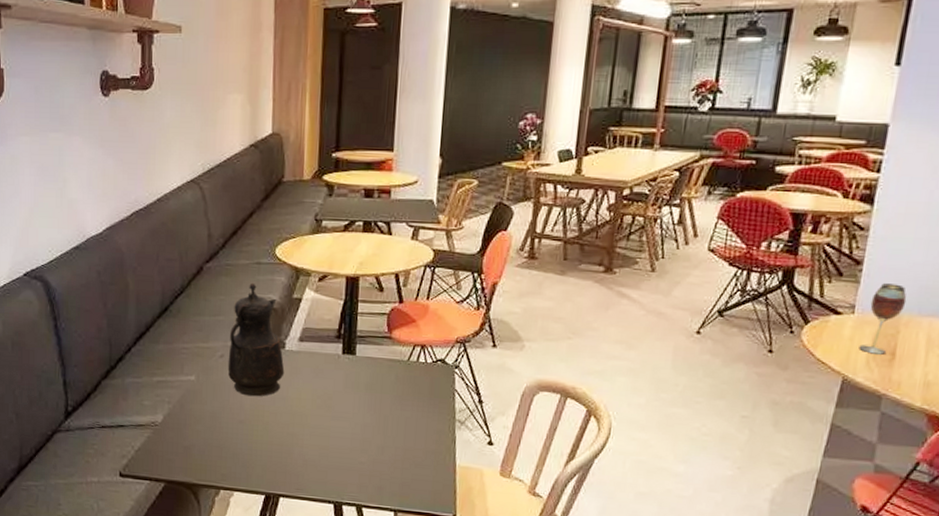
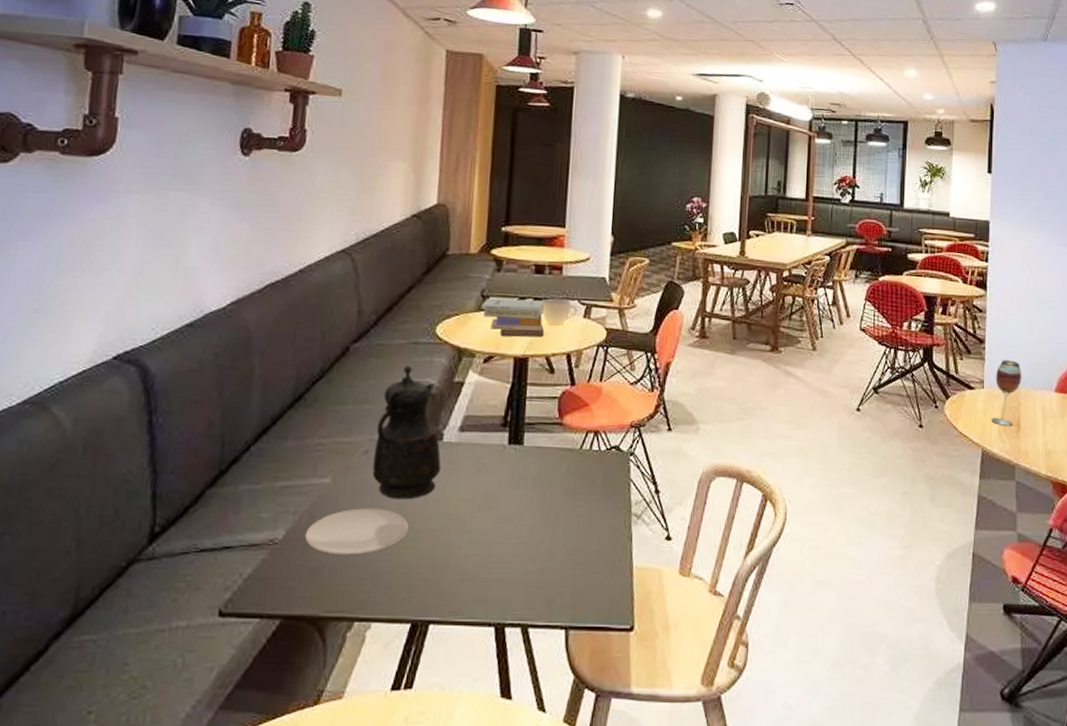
plate: none [178,401,260,439] -> present [304,508,410,557]
books: none [315,221,374,258] -> present [481,297,545,337]
cup: none [371,221,406,249] -> present [542,298,578,327]

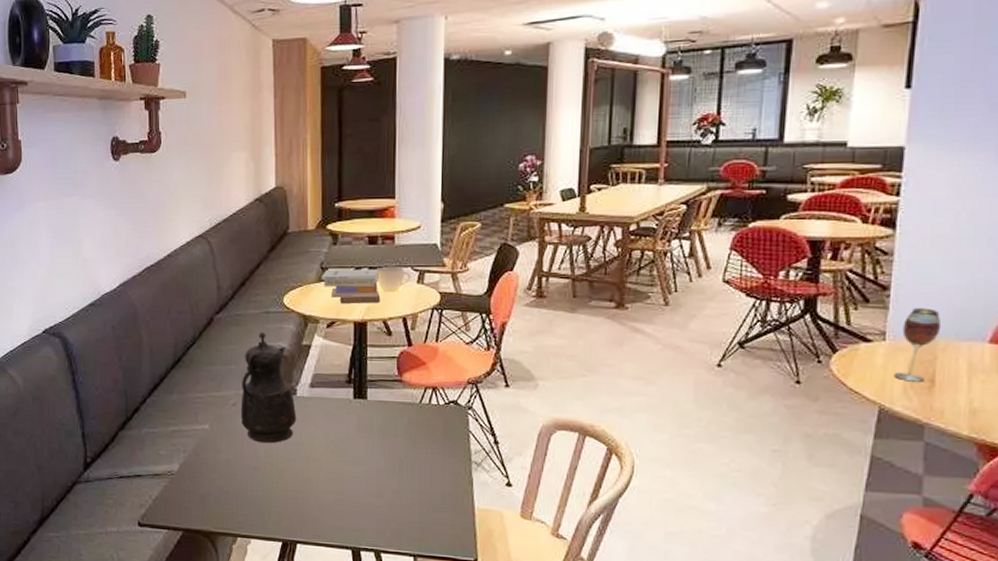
plate: present [304,508,410,557] -> none [194,449,275,487]

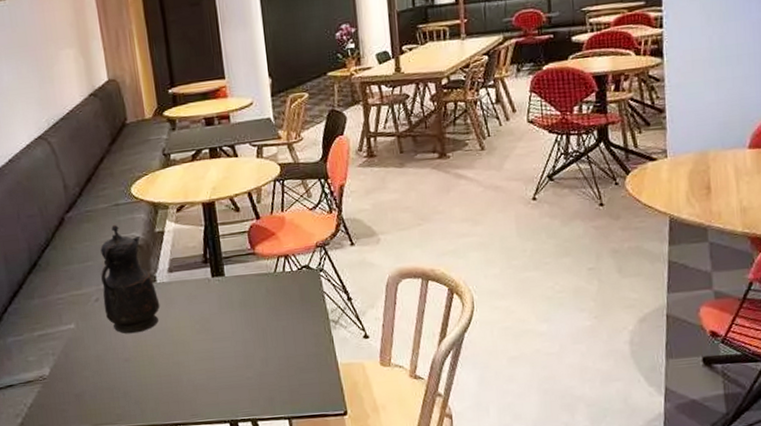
books: present [321,269,381,303] -> none [165,149,225,186]
cup: present [377,267,411,293] -> none [217,144,251,171]
wineglass: present [894,308,942,382] -> none [678,124,710,191]

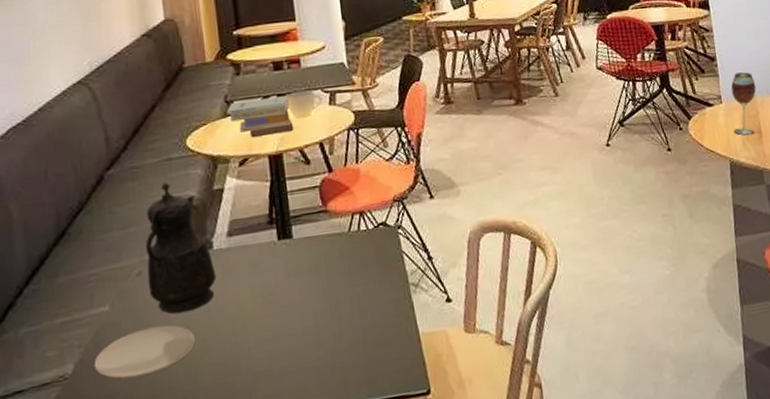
plate: none [65,342,145,383] -> present [94,325,196,380]
books: none [165,149,225,186] -> present [227,95,294,137]
cup: none [217,144,251,171] -> present [286,90,323,120]
wineglass: none [678,124,710,191] -> present [731,72,756,135]

